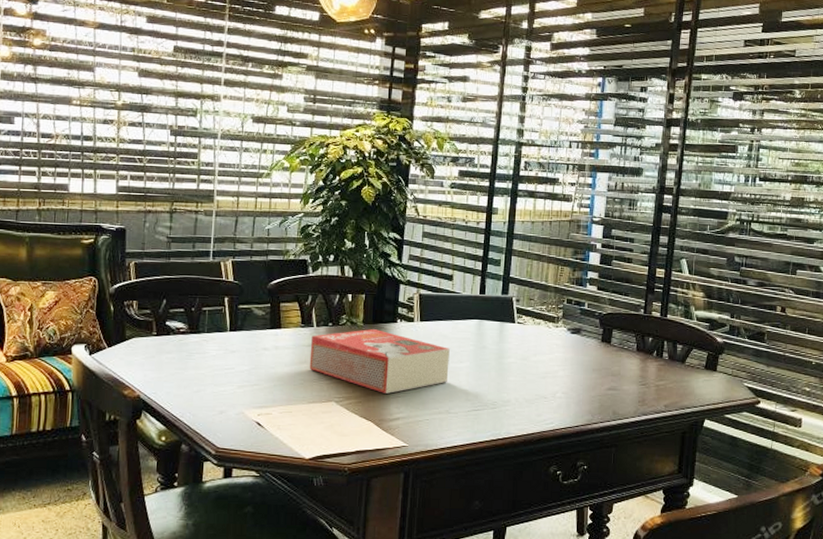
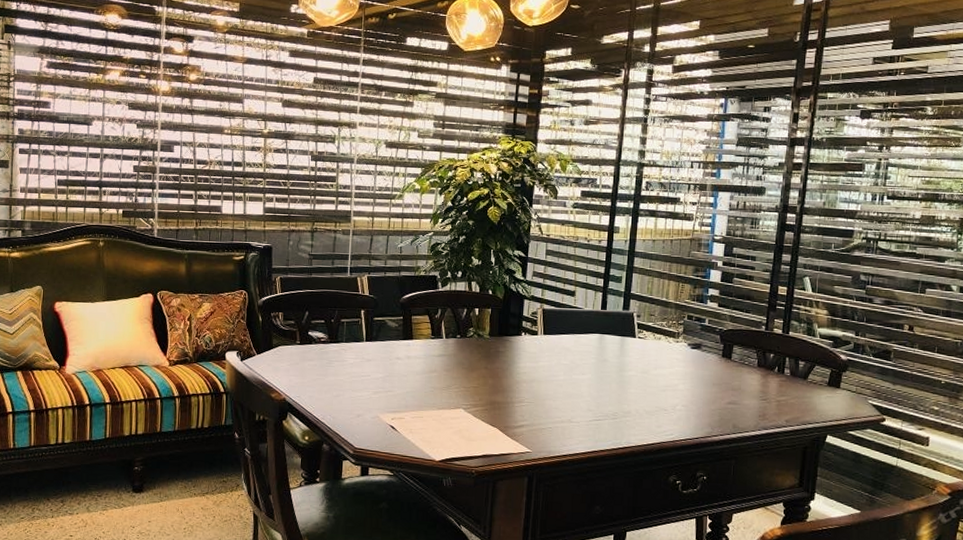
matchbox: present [309,329,450,394] -> none [439,341,572,402]

